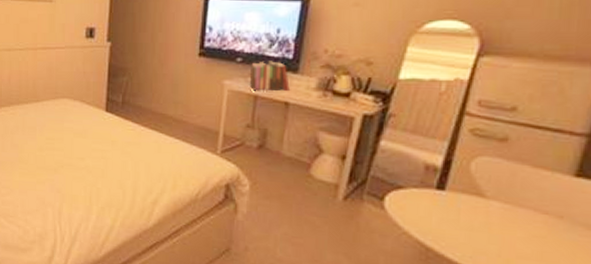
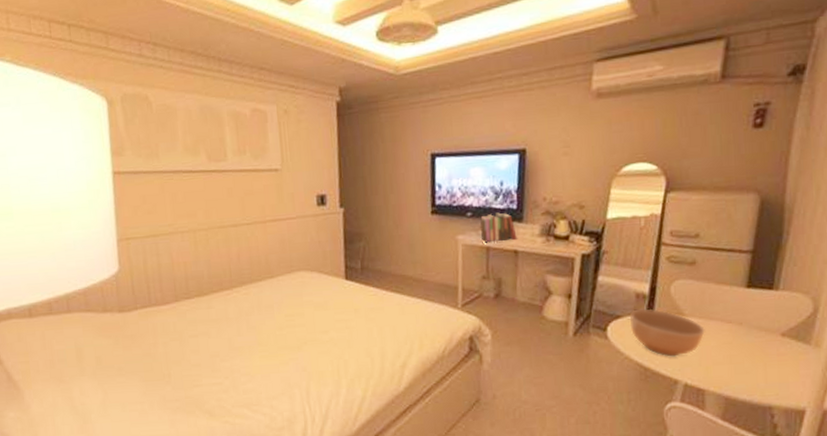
bowl: none [414,182,511,241] -> present [630,309,705,357]

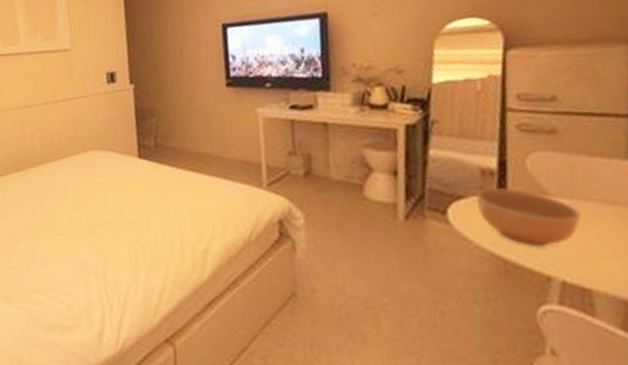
books: present [480,212,517,242] -> none [281,82,325,114]

